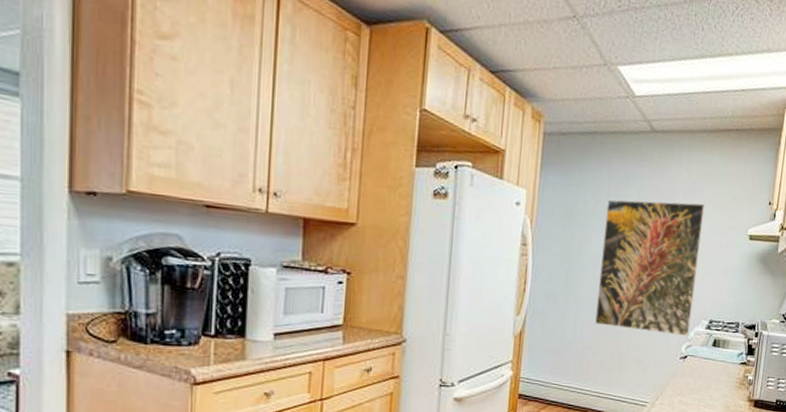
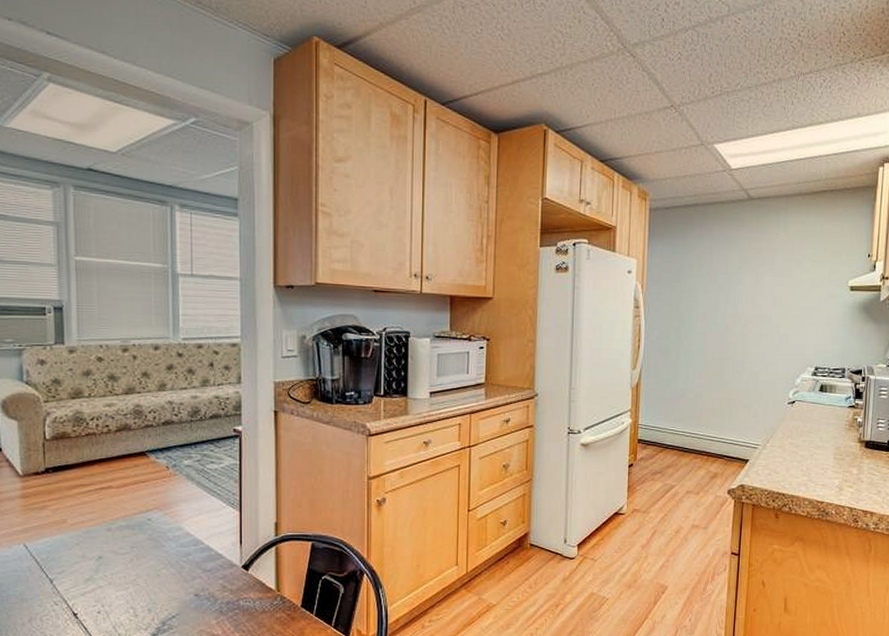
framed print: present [595,199,705,336] -> none [705,260,804,383]

